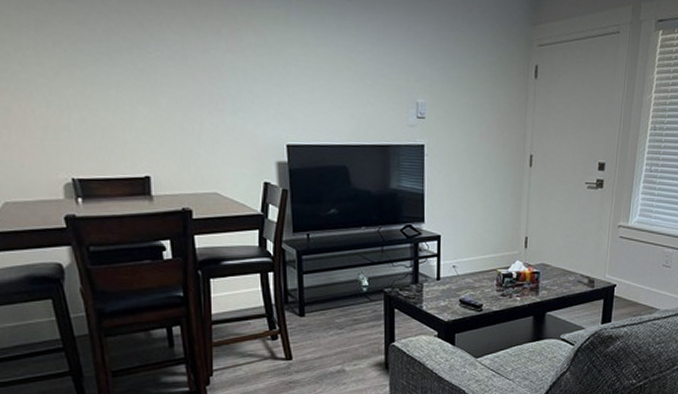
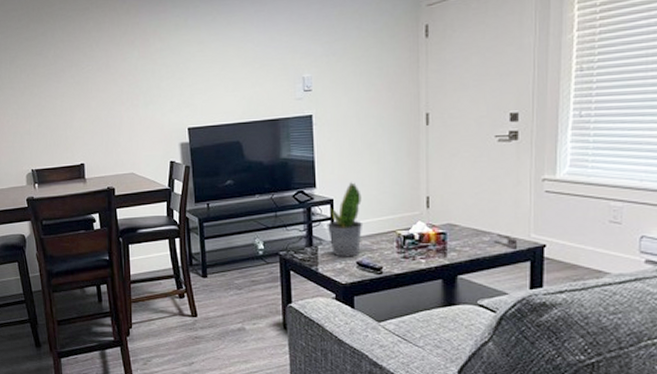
potted plant: none [433,217,468,295] -> present [327,181,364,257]

